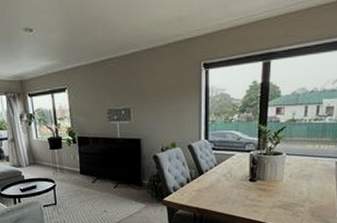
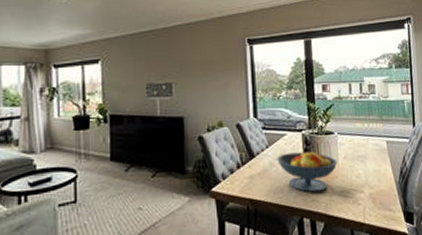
fruit bowl: none [224,169,281,205] -> present [277,150,337,193]

